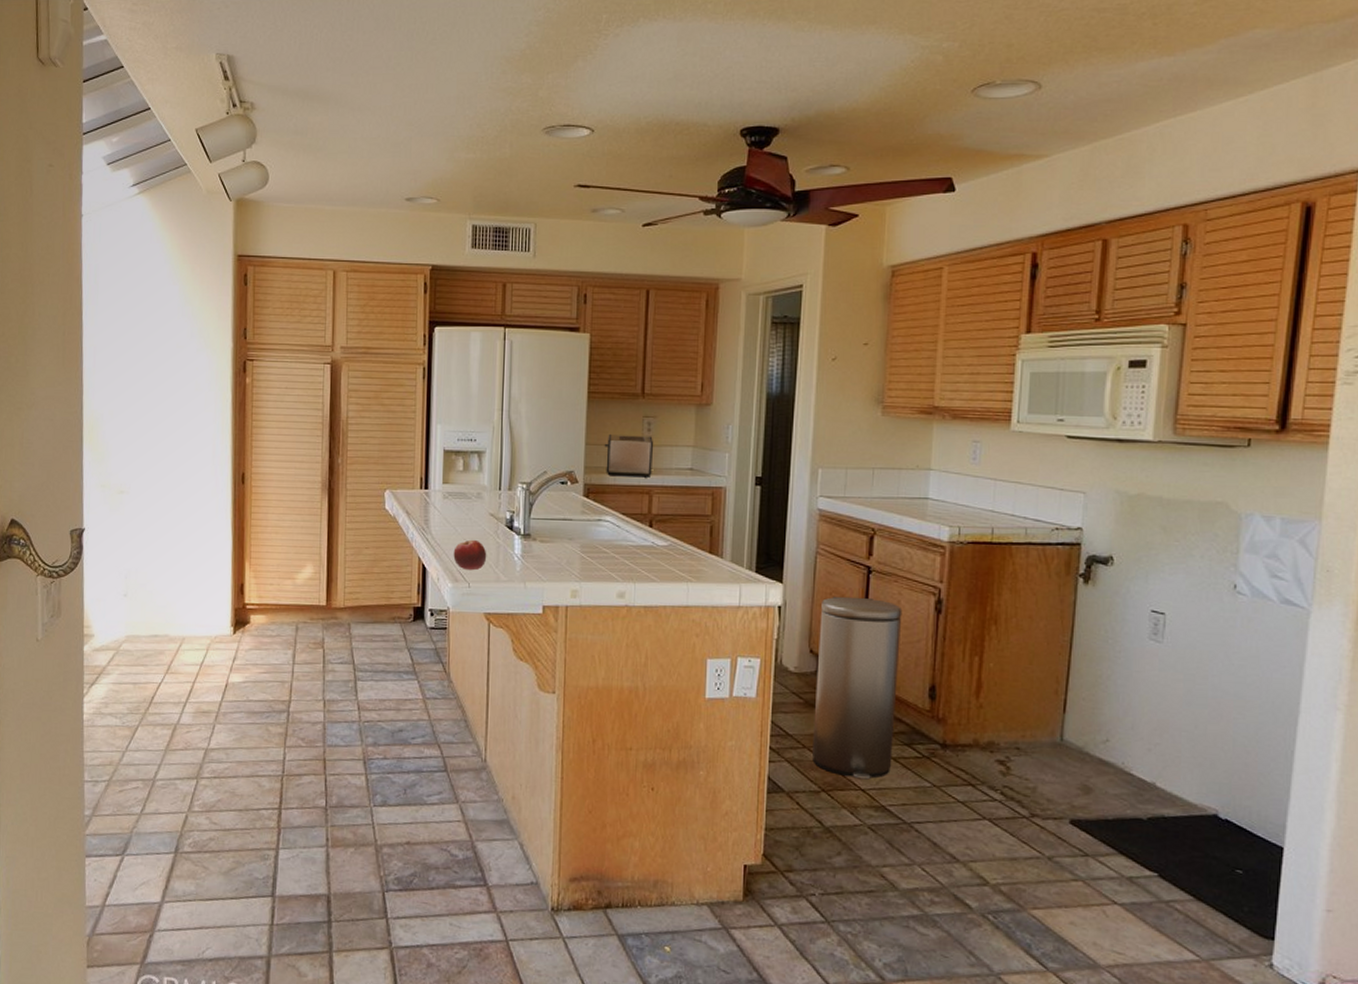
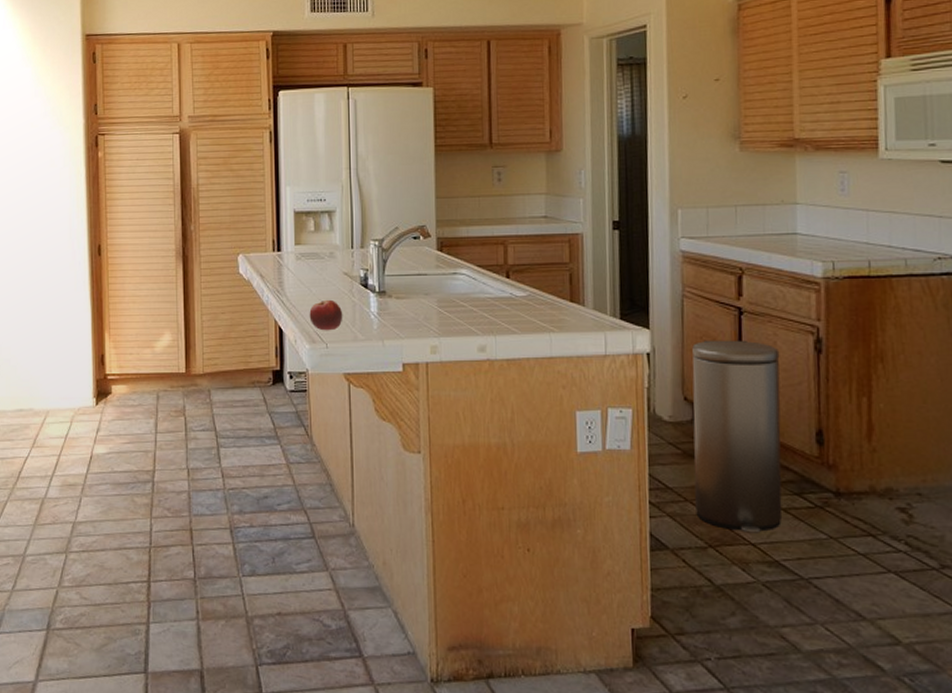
toaster: present [604,433,654,478] -> none [454,186,506,228]

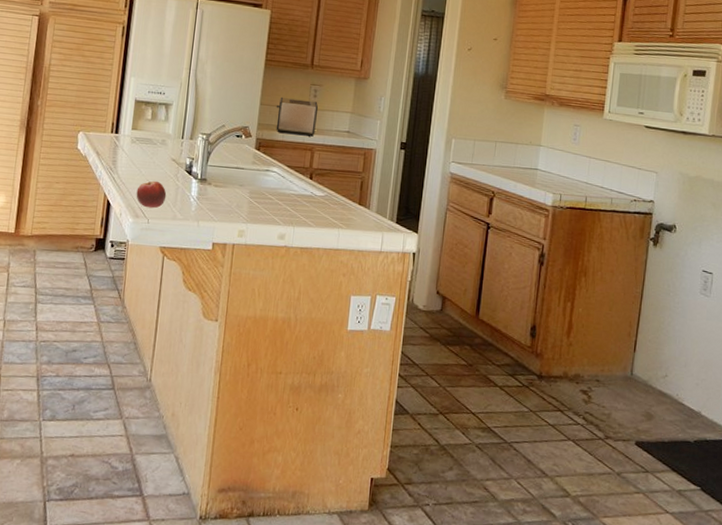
toaster: none [454,186,506,228] -> present [276,96,319,137]
pedal bin: present [692,340,783,533] -> none [434,246,513,405]

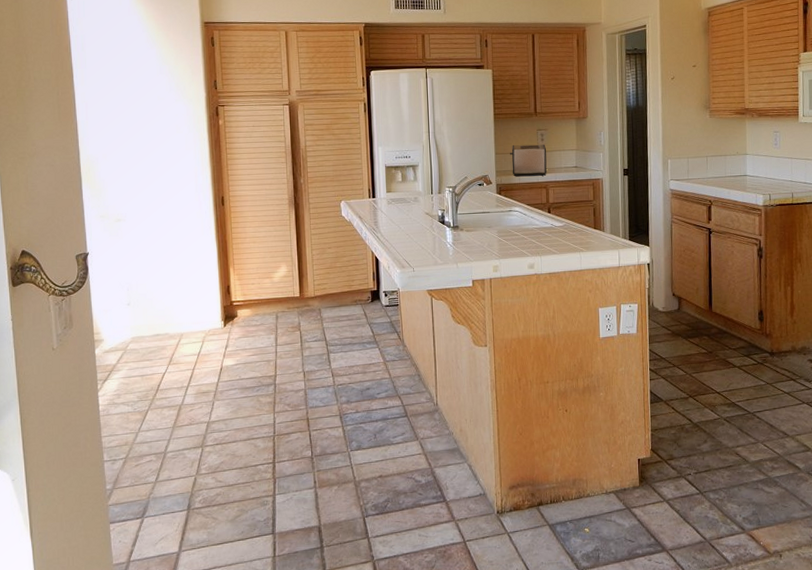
fruit: present [136,180,167,209] -> none [399,234,426,259]

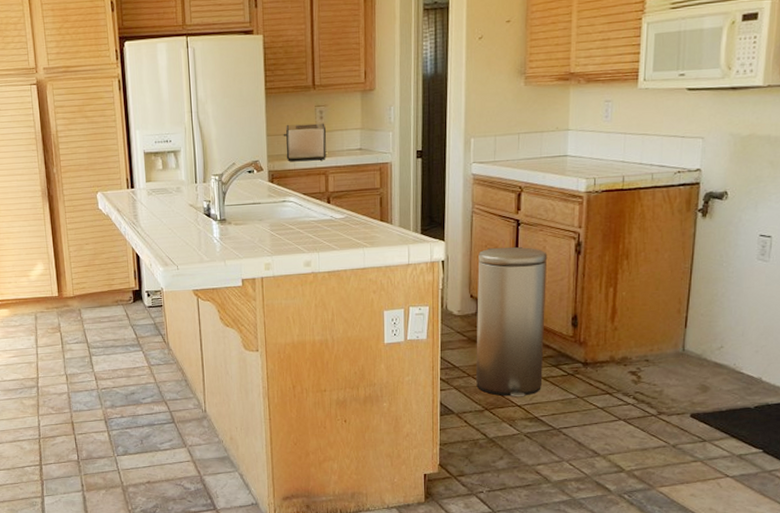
pedal bin: none [678,251,737,385] -> present [476,246,548,398]

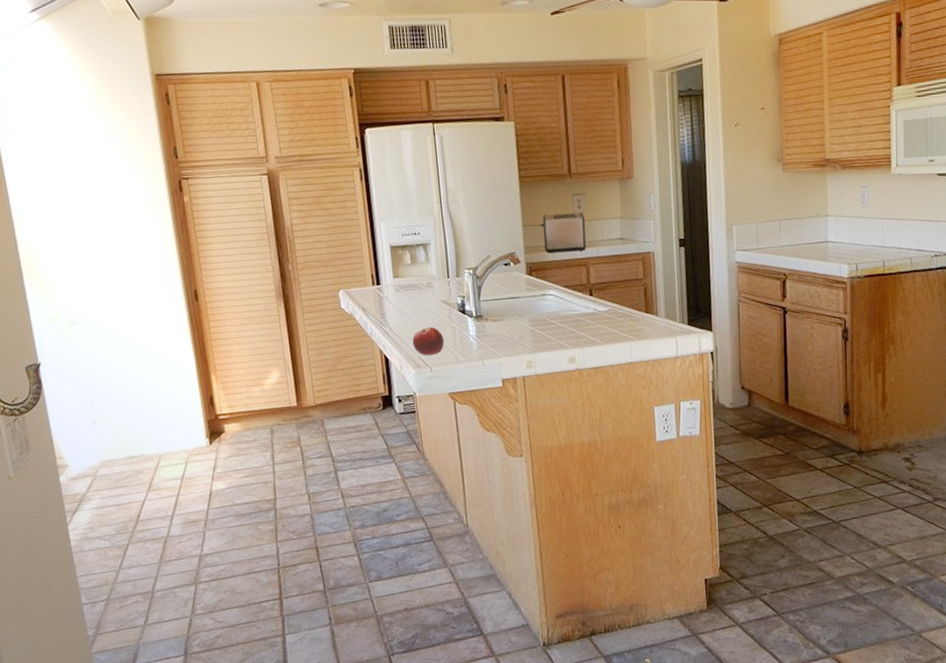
fruit: none [161,228,191,255] -> present [412,326,445,356]
pedal bin: present [476,246,548,398] -> none [747,334,819,492]

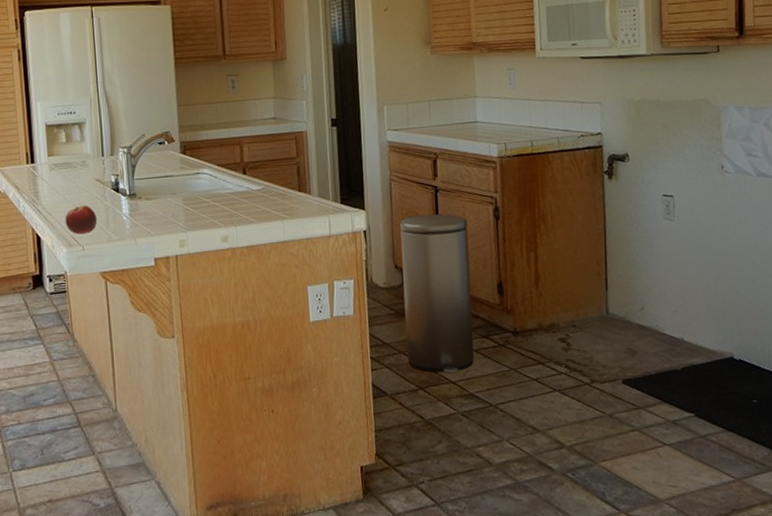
toaster: present [540,212,587,252] -> none [194,92,240,132]
pedal bin: none [747,334,819,492] -> present [400,213,475,374]

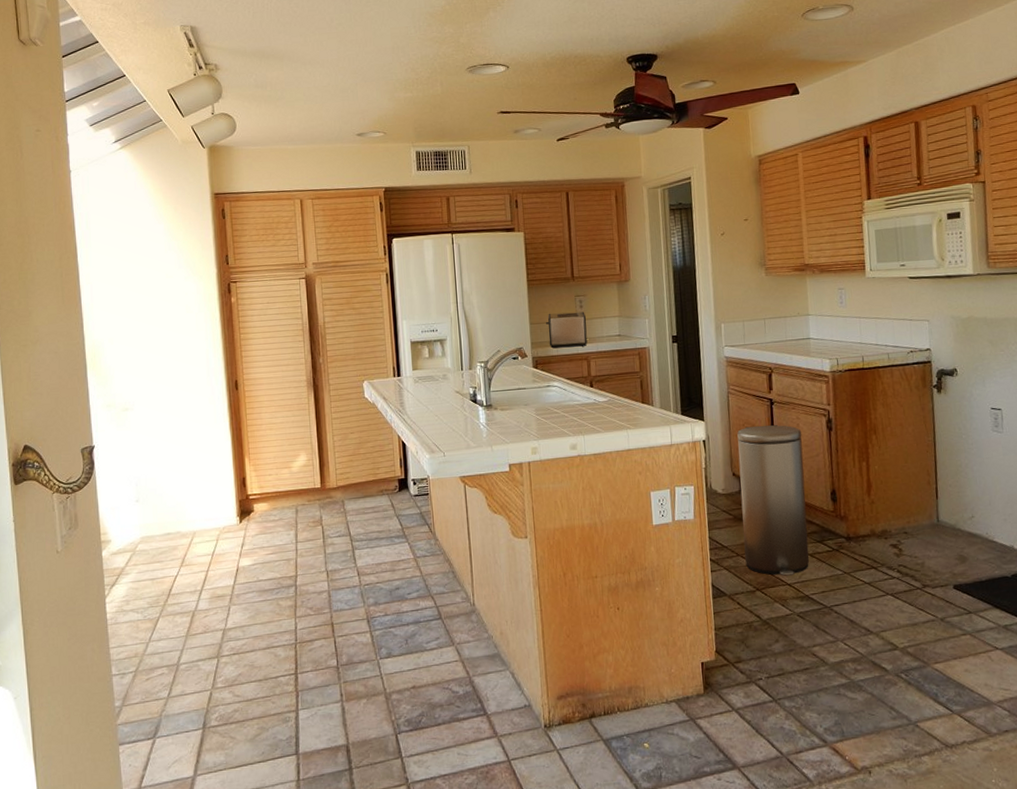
fruit: present [65,205,98,235] -> none [428,414,457,442]
toaster: none [194,92,240,132] -> present [545,311,588,348]

